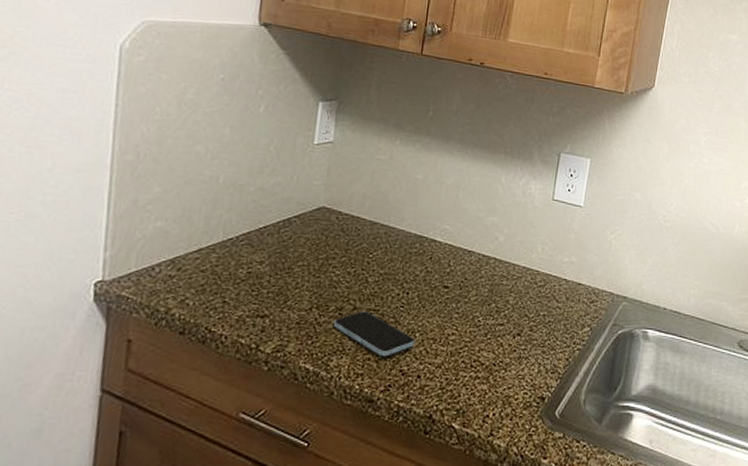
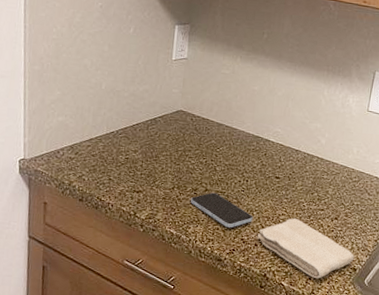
washcloth: none [420,337,542,415] -> present [257,218,355,279]

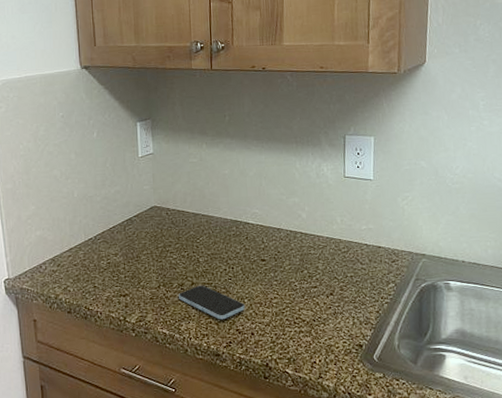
washcloth: present [257,218,355,279] -> none [252,299,358,361]

